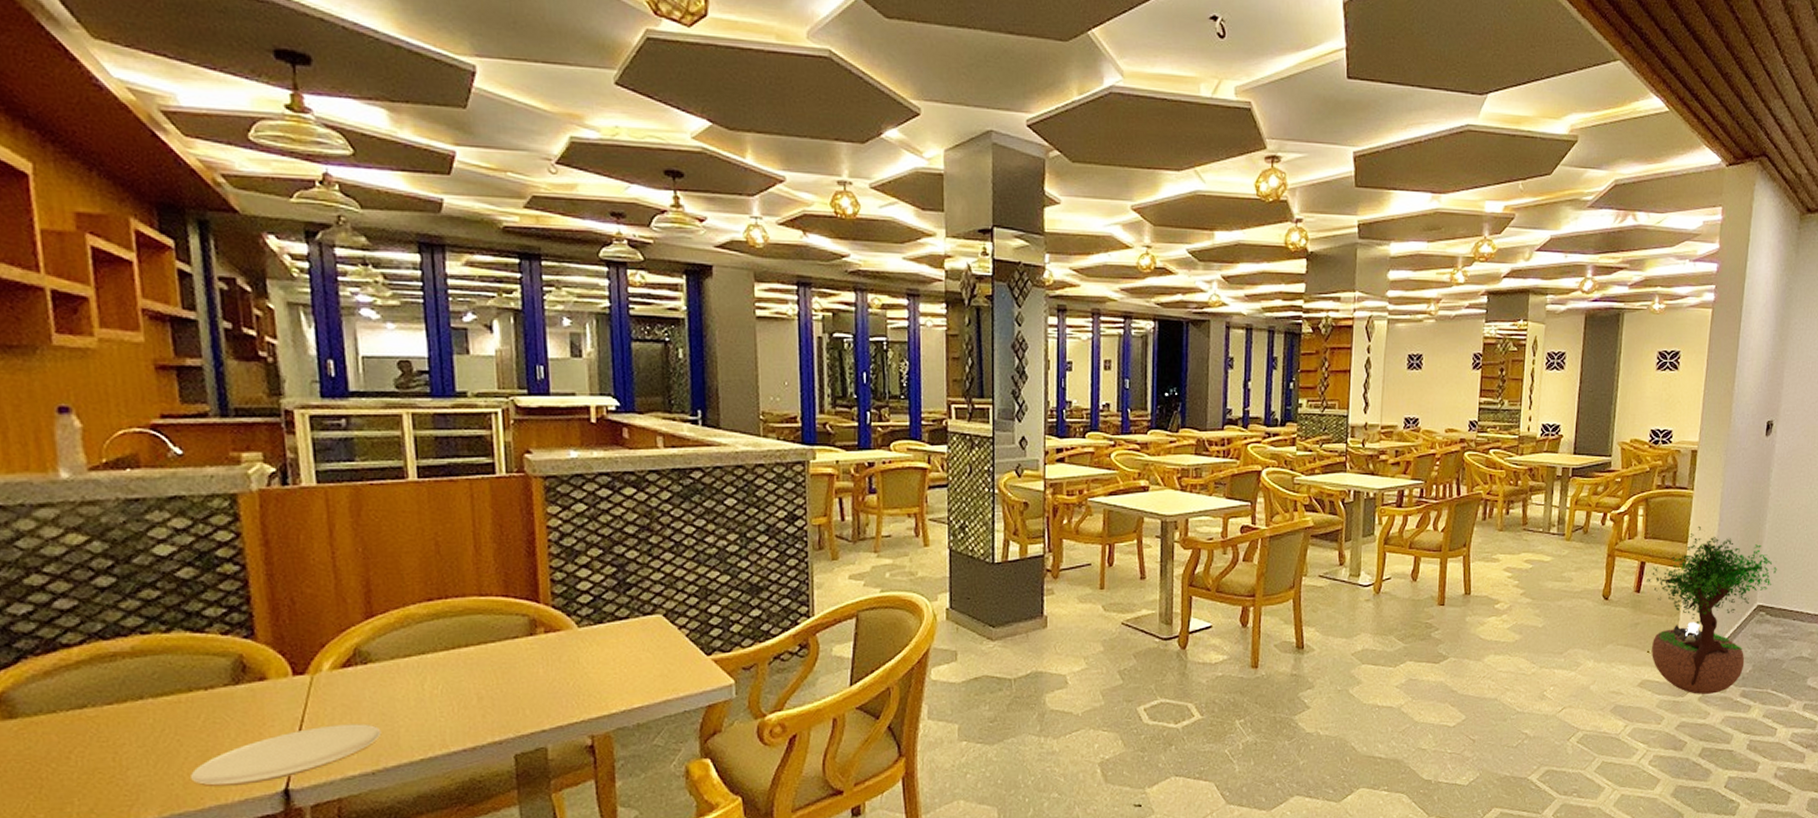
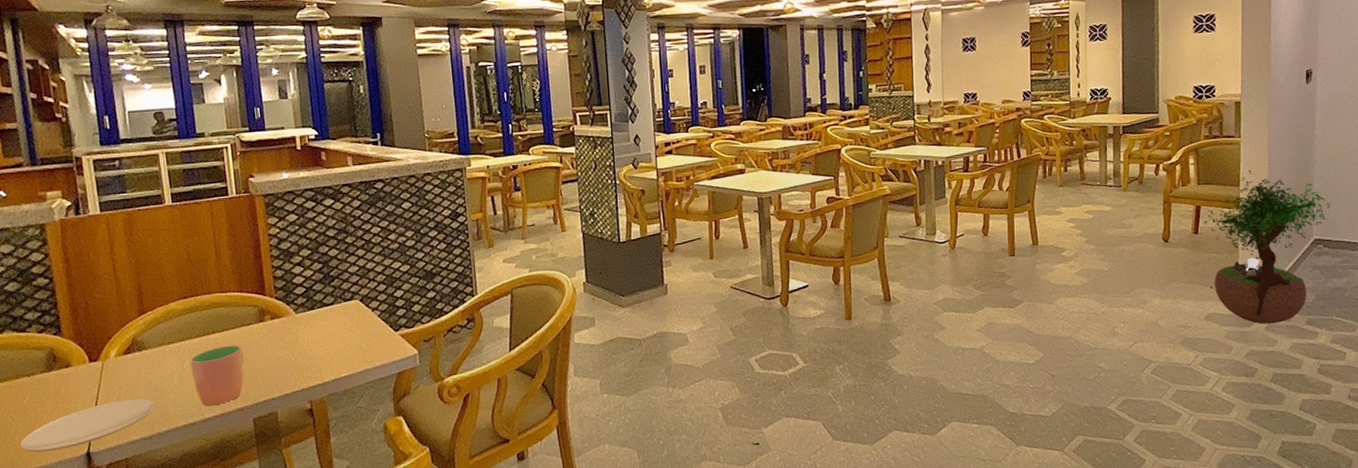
cup: none [432,662,506,737] -> present [190,345,244,406]

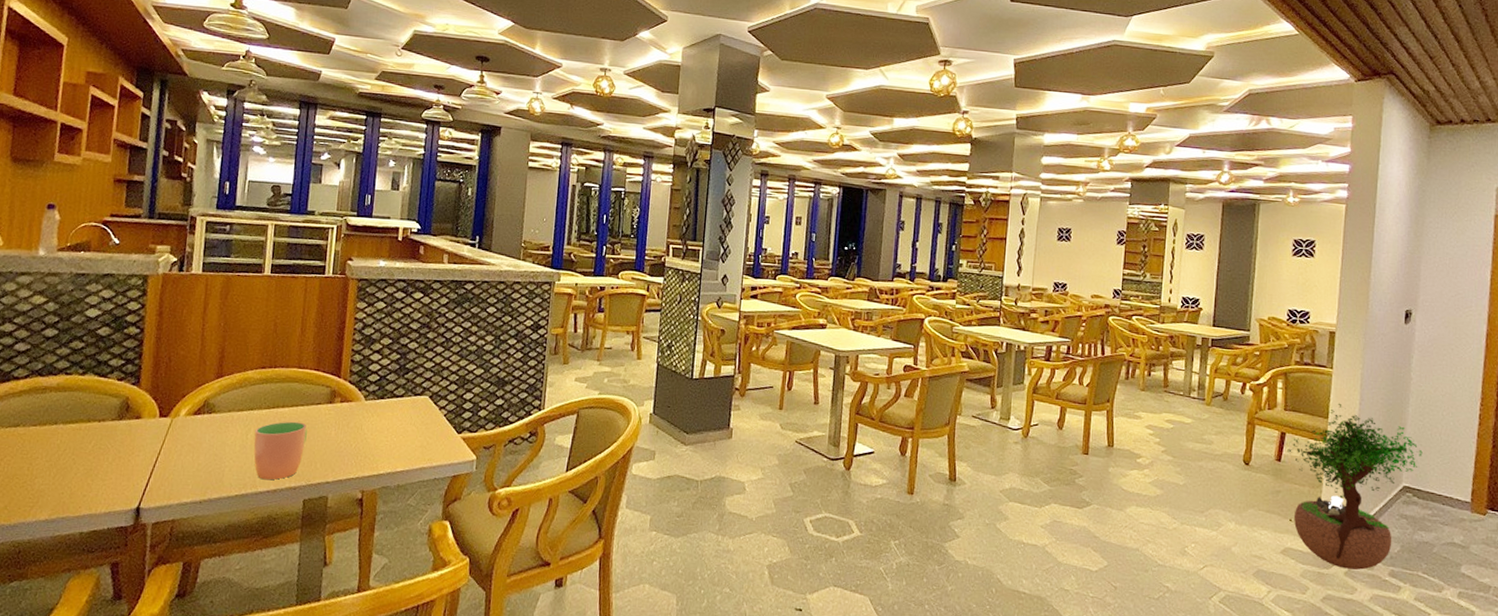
plate: present [20,398,155,453] -> none [76,459,212,501]

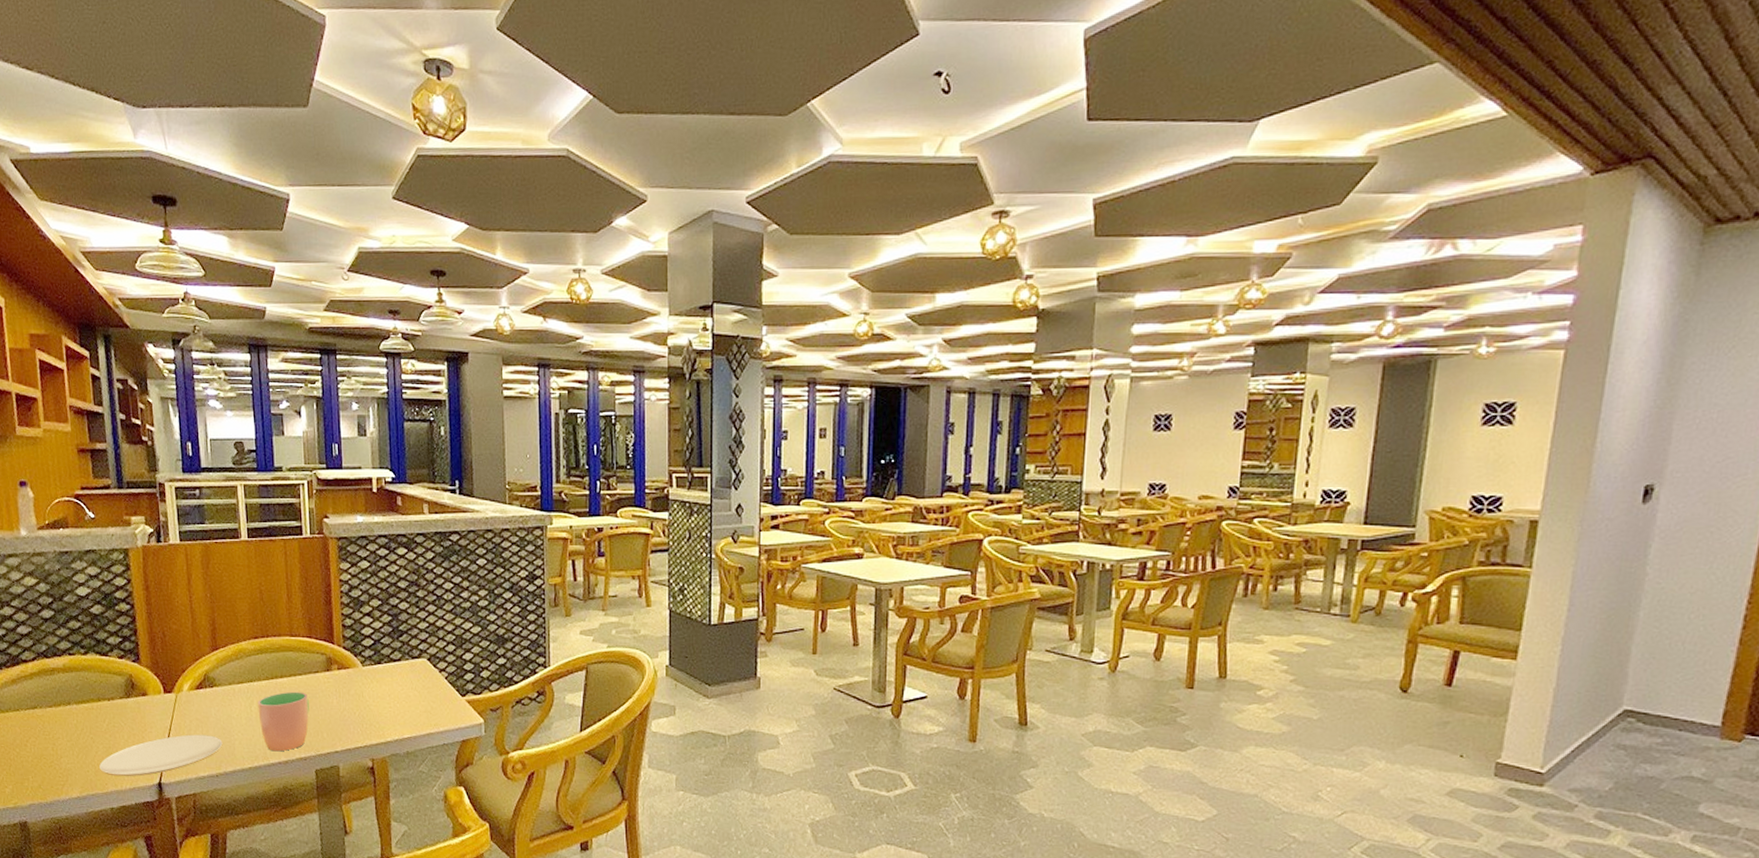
plate: none [76,459,212,501] -> present [99,734,223,777]
potted tree: present [1287,403,1423,570] -> none [1461,610,1655,812]

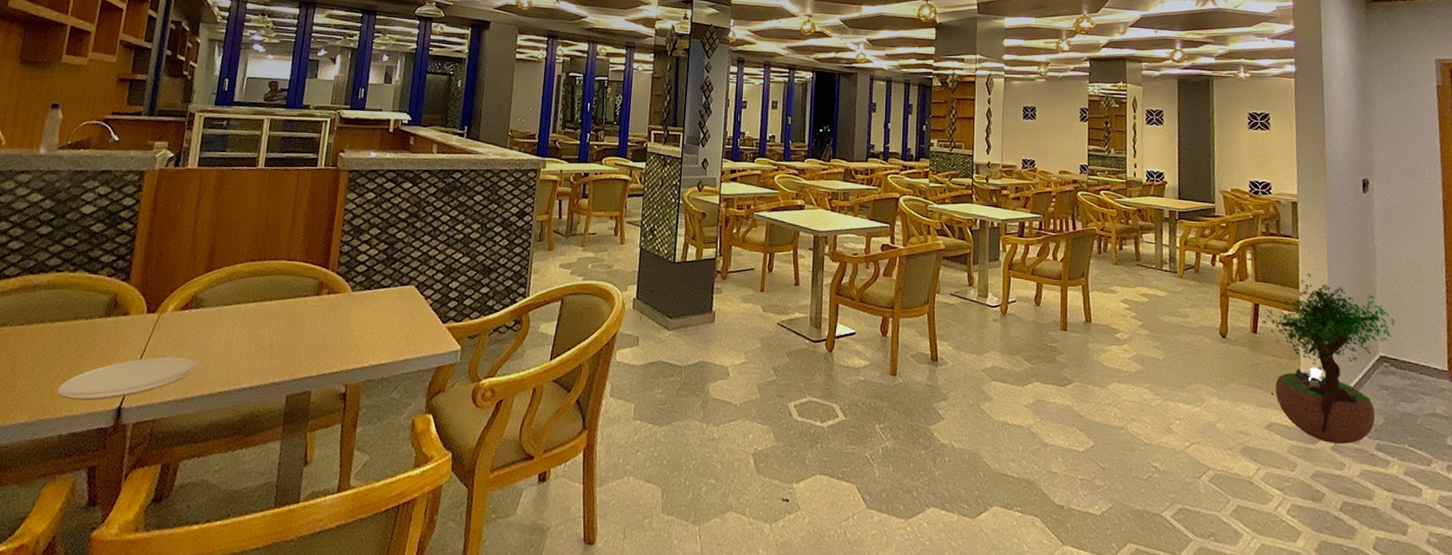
cup: present [258,691,309,752] -> none [238,314,294,376]
potted tree: none [1461,610,1655,812] -> present [1262,272,1395,444]

